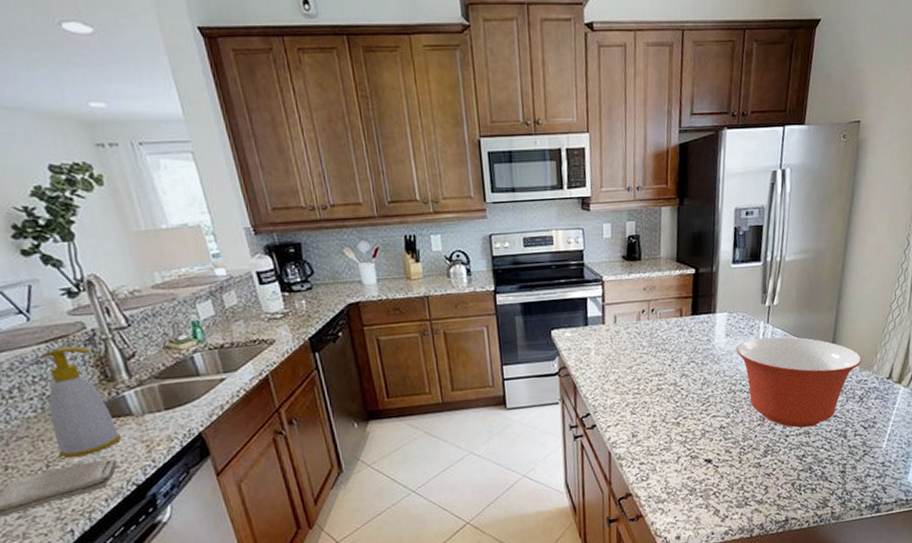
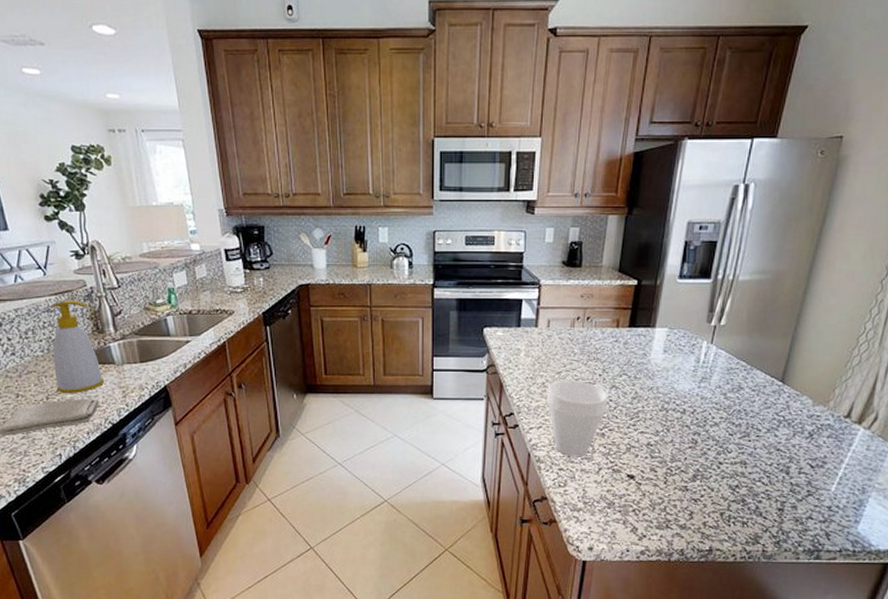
cup: none [620,373,680,450] -> present [546,380,608,457]
mixing bowl: present [736,336,862,428] -> none [674,358,817,457]

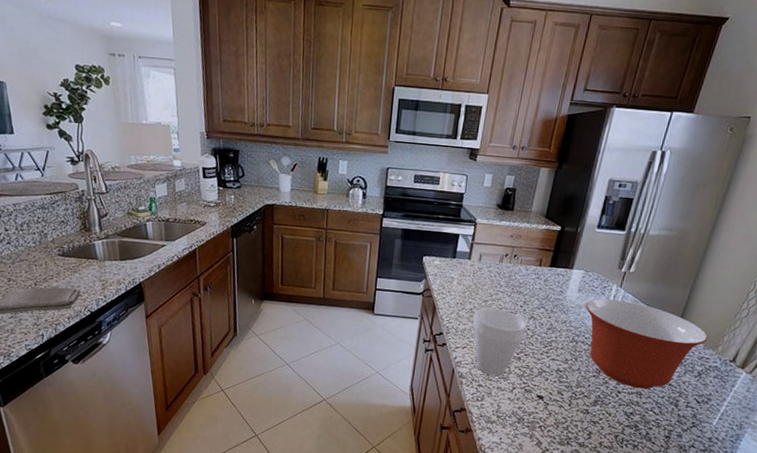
soap bottle: present [51,300,105,394] -> none [44,200,88,283]
mixing bowl: none [674,358,817,457] -> present [586,298,708,389]

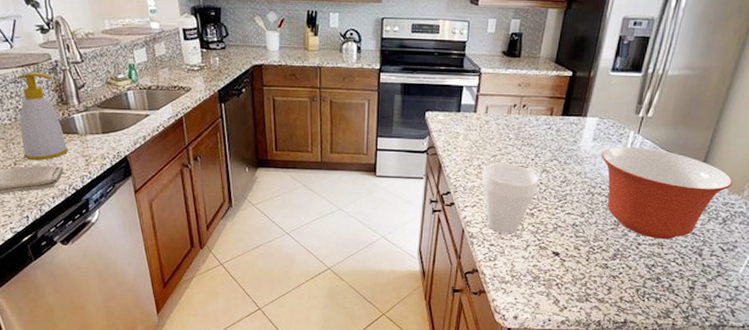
soap bottle: none [44,200,88,283] -> present [18,72,69,161]

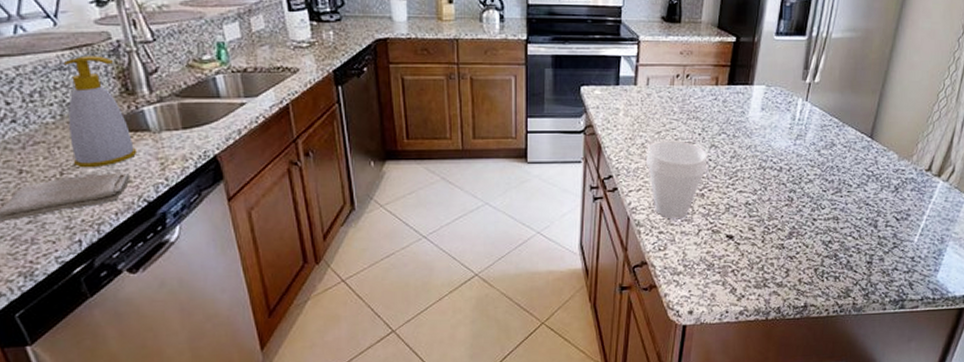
mixing bowl: present [601,147,733,240] -> none [771,116,902,213]

